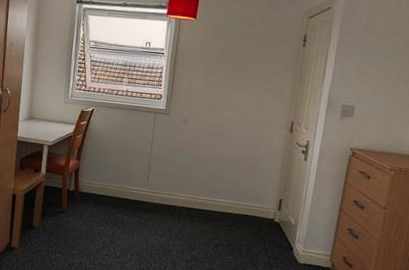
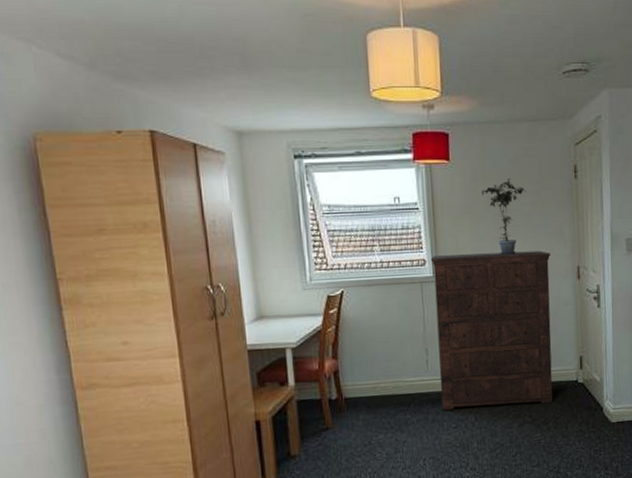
dresser: none [153,93,269,234] -> present [430,250,553,411]
potted plant: none [218,39,258,103] -> present [482,179,527,255]

